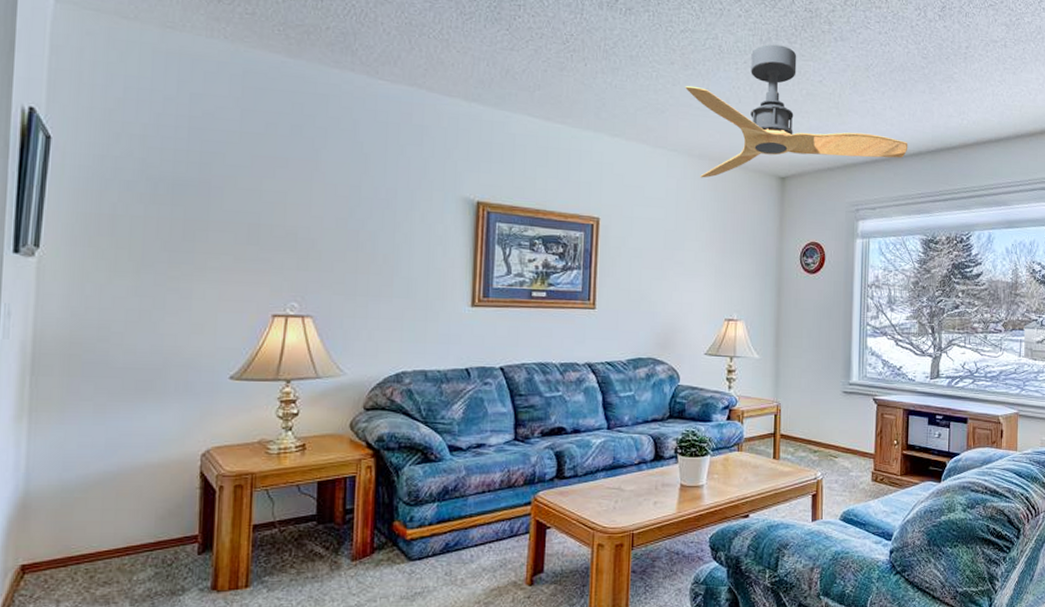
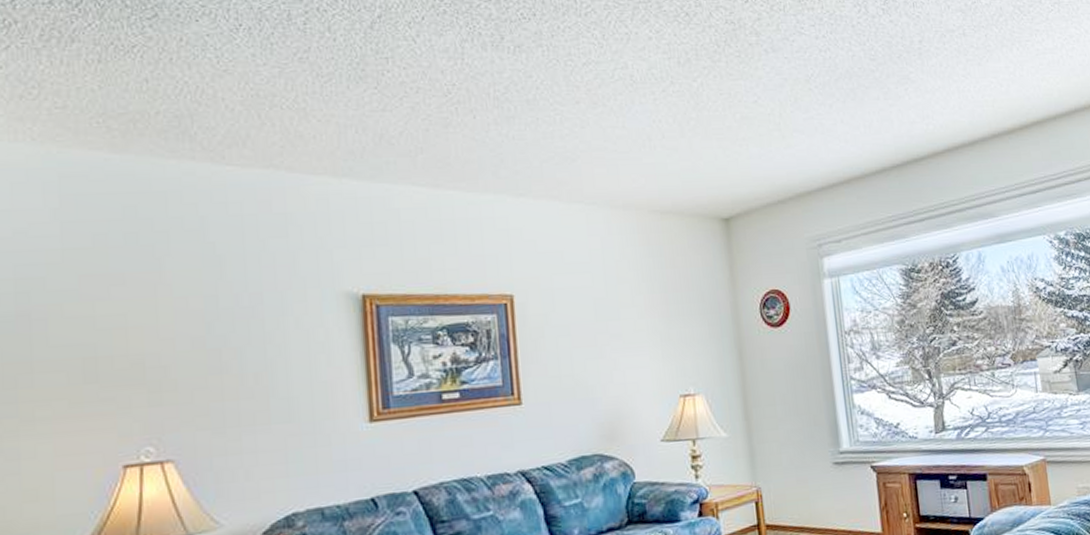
ceiling fan: present [685,44,908,178] -> none [596,66,869,232]

